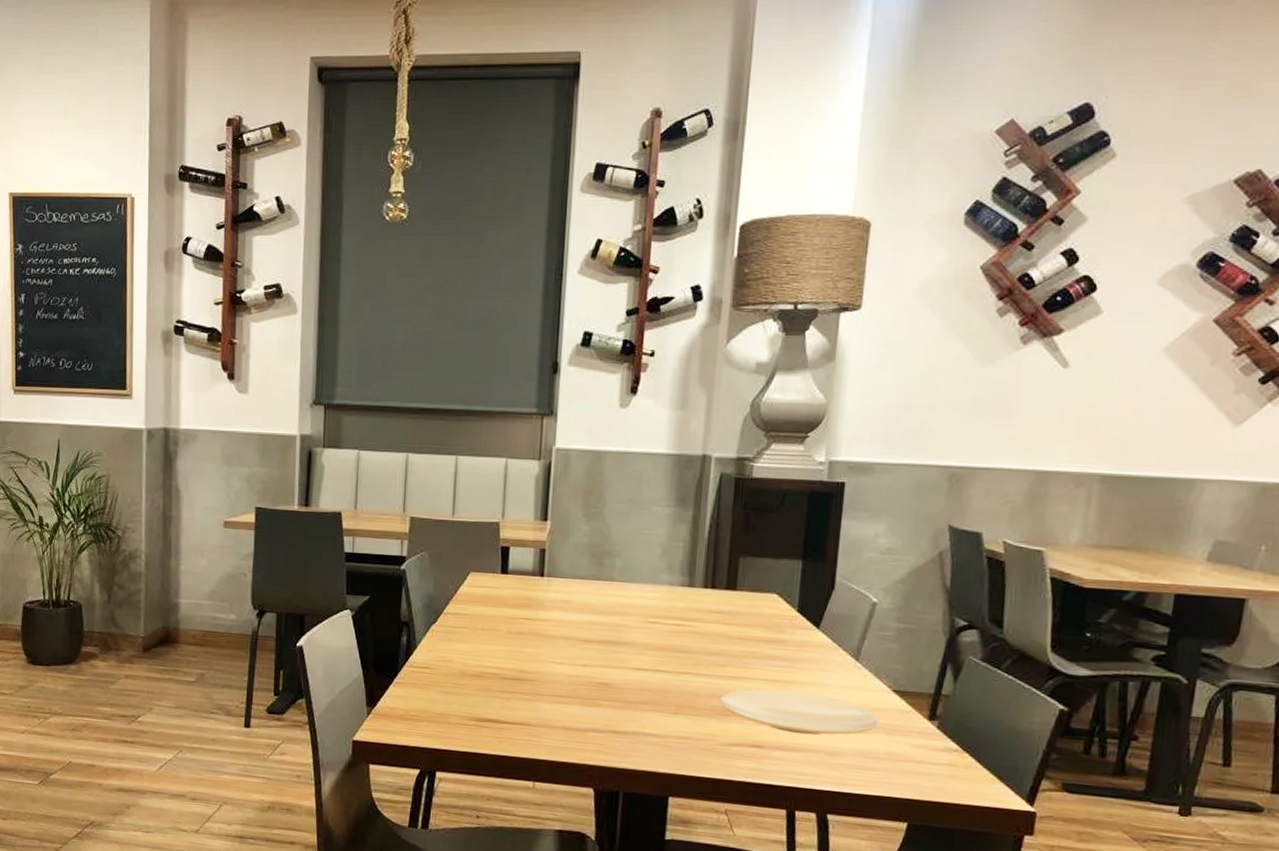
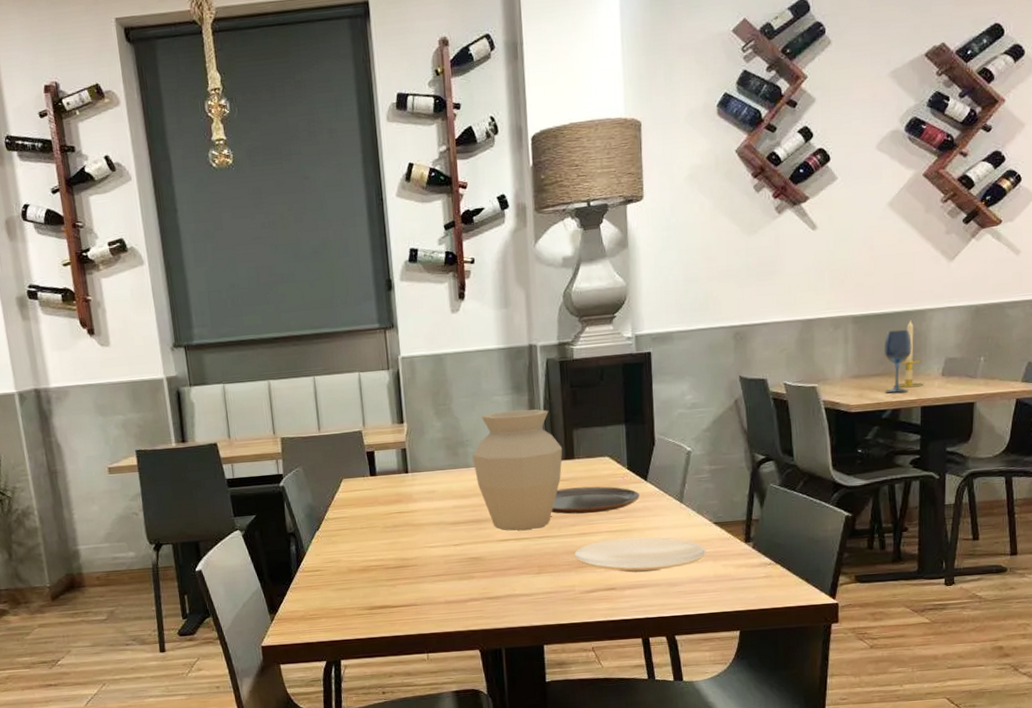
vase: none [618,524,725,663] -> present [472,409,563,531]
plate: none [700,622,808,657] -> present [551,486,640,514]
wineglass: none [1131,498,1173,573] -> present [884,329,912,393]
candle: none [1149,488,1183,570] -> present [899,319,923,388]

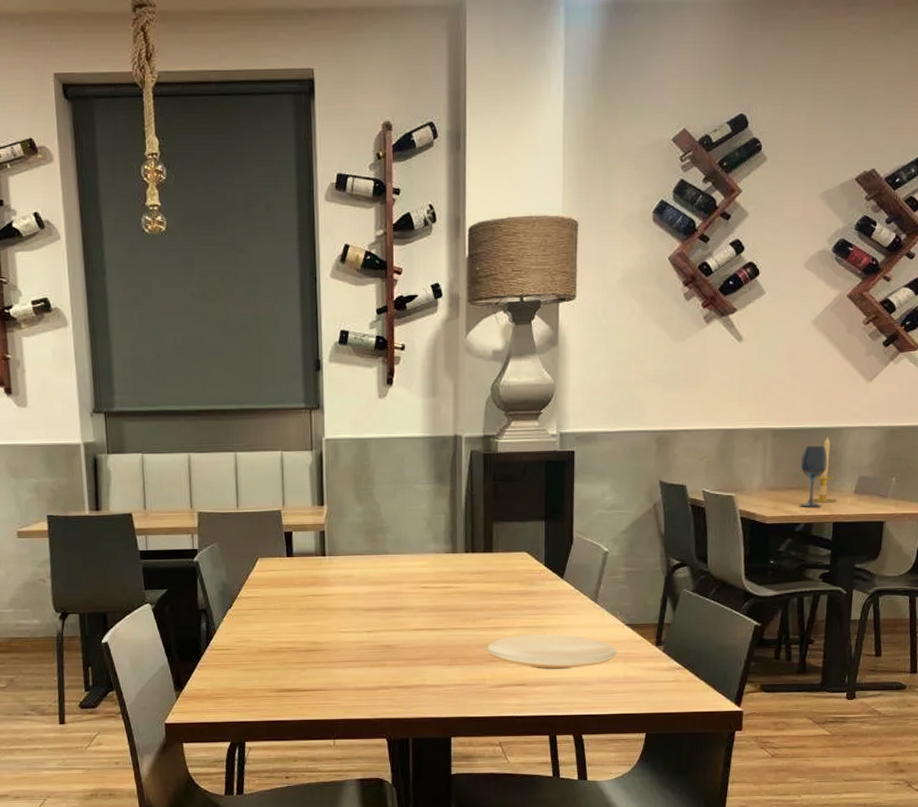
vase: present [472,409,563,531] -> none [391,500,482,621]
plate: present [551,486,640,514] -> none [466,581,555,608]

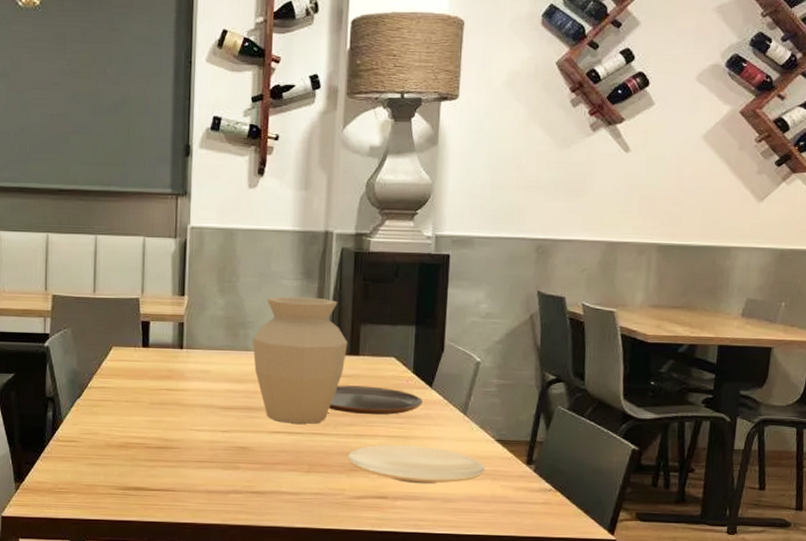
vase: none [391,500,482,621] -> present [252,296,348,425]
plate: none [466,581,555,608] -> present [328,385,423,415]
wineglass: present [800,445,828,507] -> none [684,264,715,328]
candle: present [813,436,836,503] -> none [697,254,723,325]

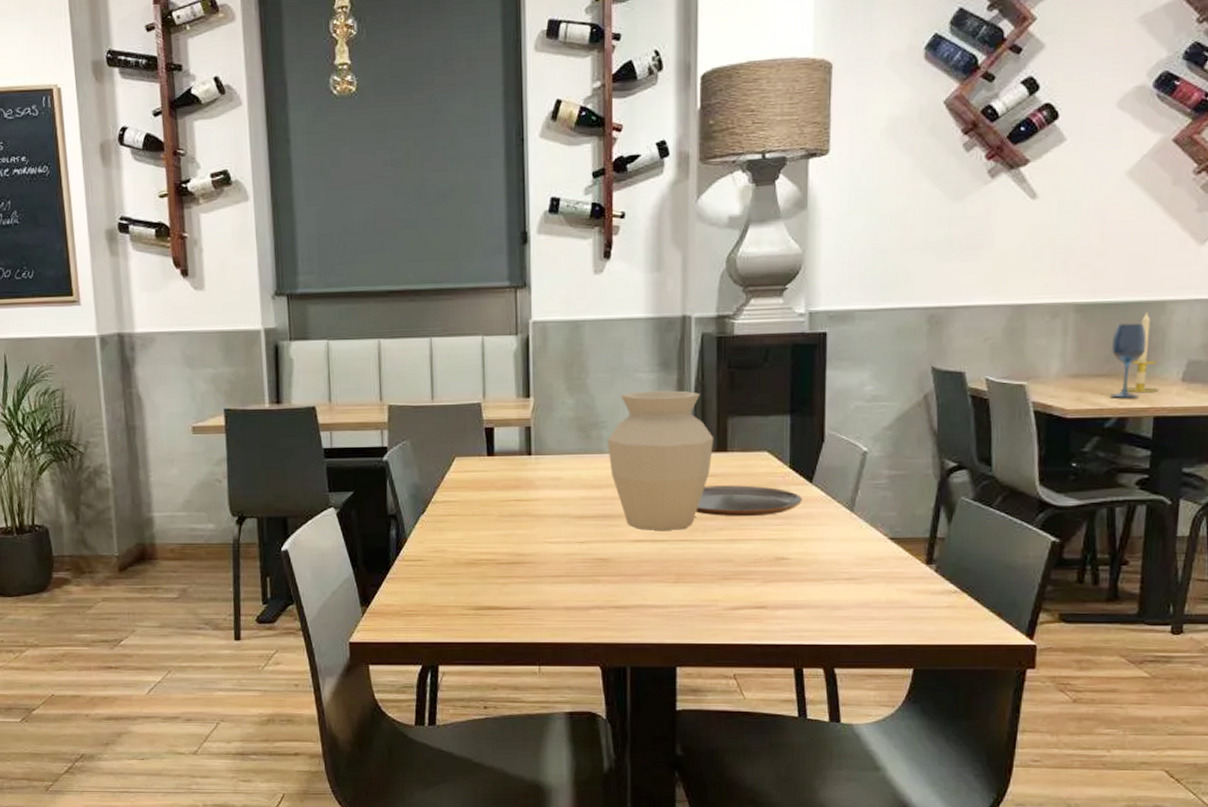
plate: present [348,444,486,484] -> none [720,548,879,591]
wineglass: none [684,264,715,328] -> present [1110,323,1147,398]
candle: none [697,254,723,325] -> present [1127,311,1158,393]

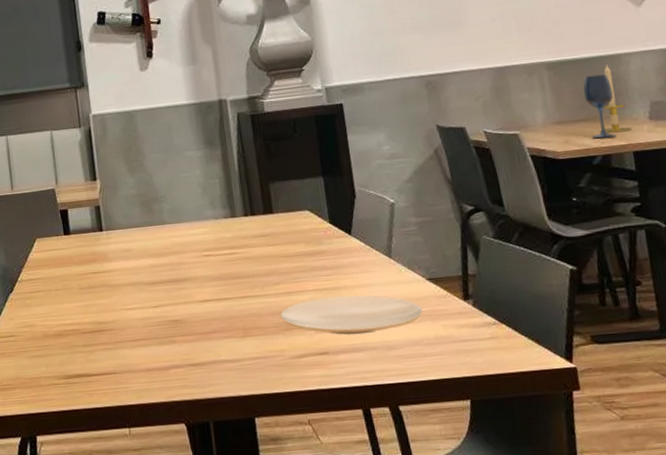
vase: present [607,390,714,531] -> none [167,163,261,290]
plate: present [695,485,802,516] -> none [252,241,345,272]
plate: none [720,548,879,591] -> present [280,295,423,335]

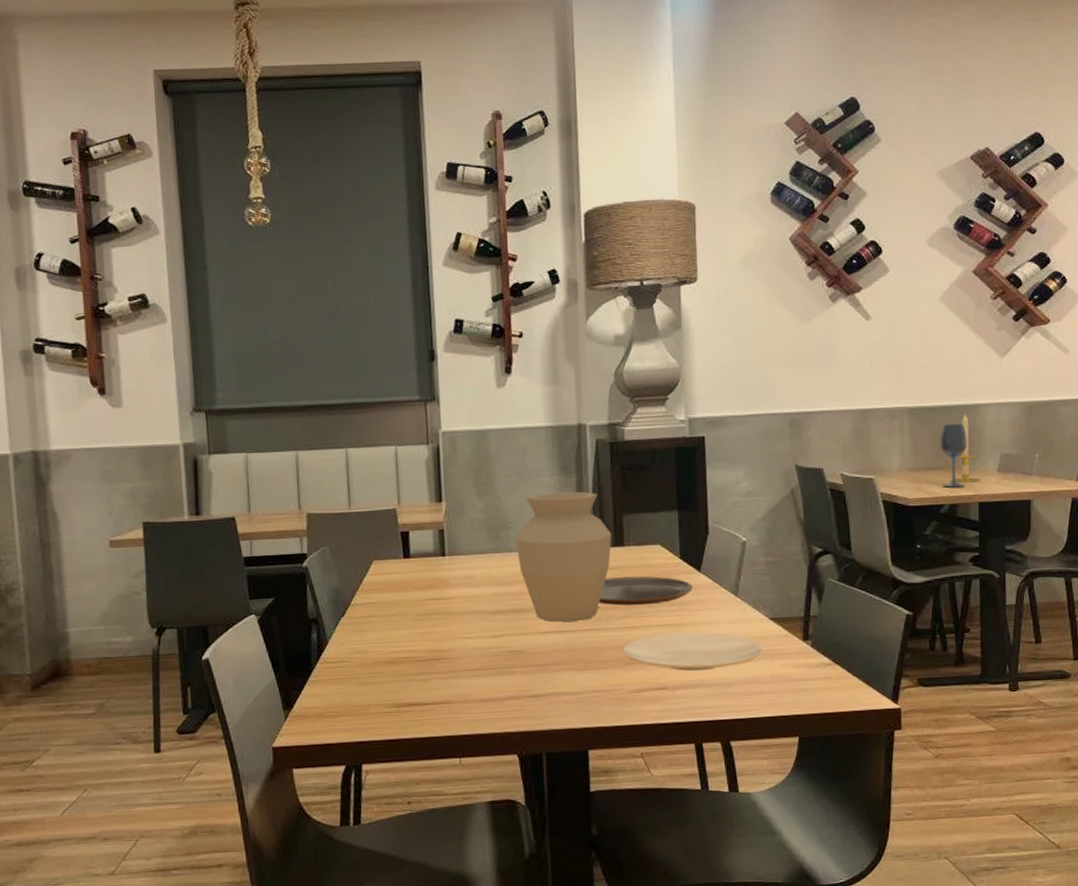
vase: none [167,163,261,290] -> present [515,491,612,622]
plate: none [252,241,345,272] -> present [598,576,693,606]

